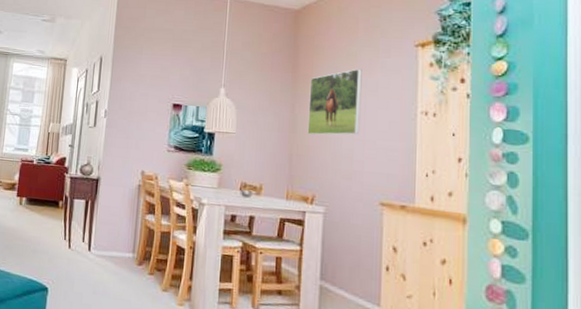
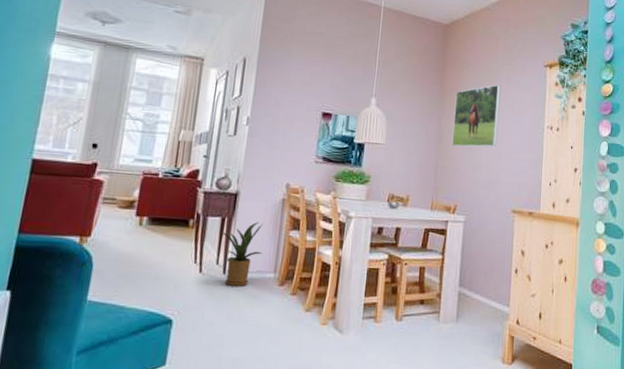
house plant: none [83,205,122,264] -> present [218,222,264,287]

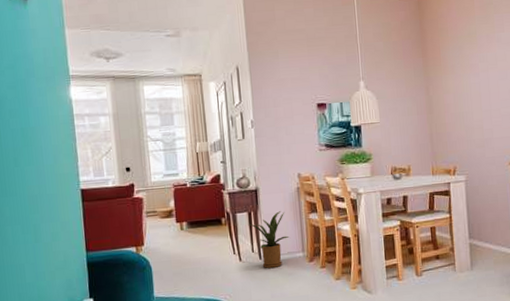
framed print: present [452,84,501,147] -> none [439,45,486,113]

